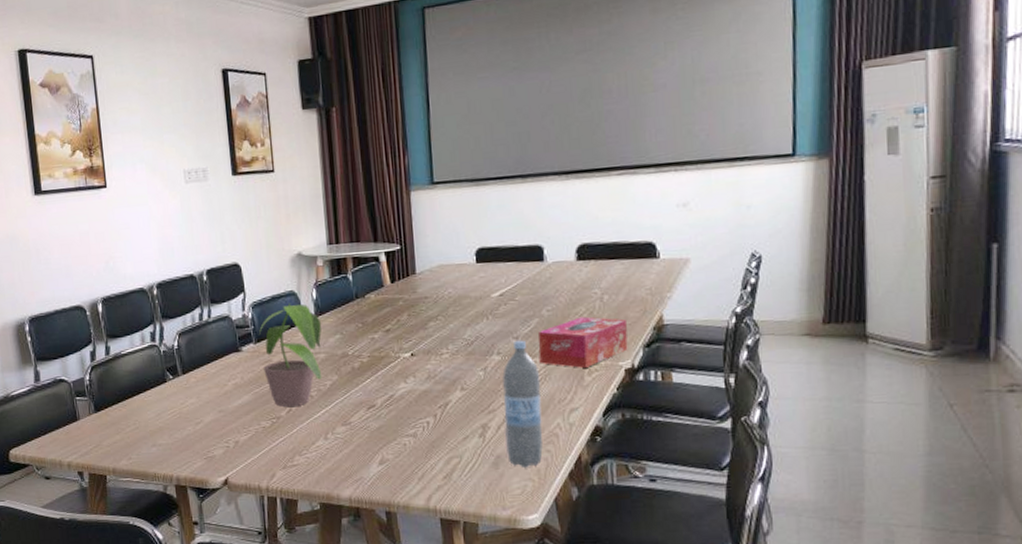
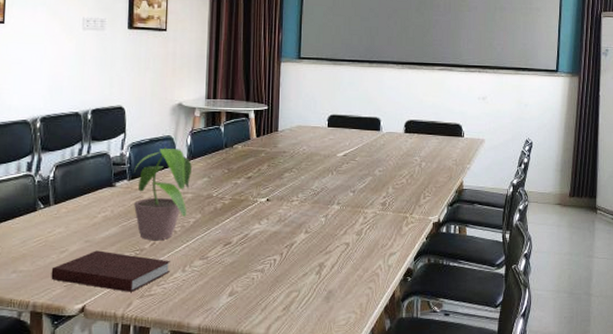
notebook: none [189,420,311,463] -> present [51,250,170,292]
water bottle: present [502,340,543,468] -> none [337,193,369,303]
tissue box: present [538,316,628,368] -> none [369,178,437,220]

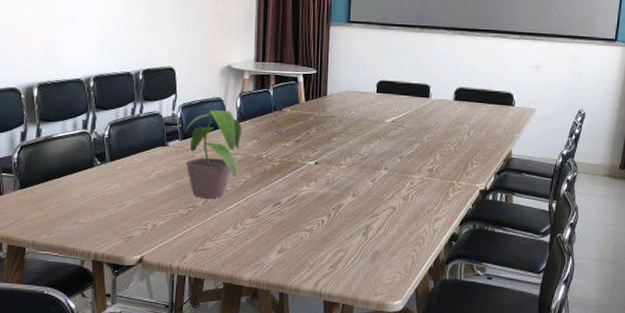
notebook: present [51,250,170,292] -> none [110,206,222,246]

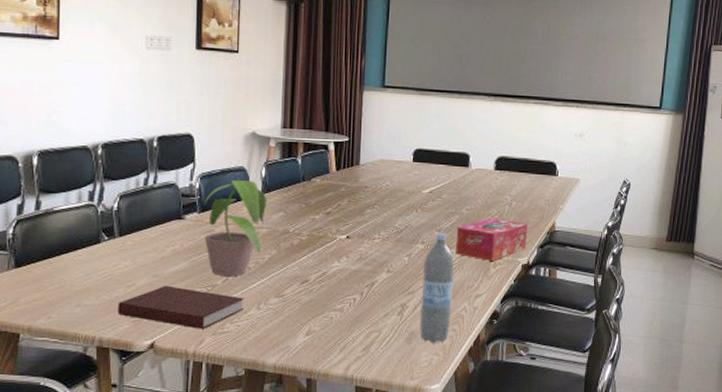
notebook: none [110,206,222,246] -> present [117,285,244,329]
water bottle: none [383,159,416,263] -> present [419,232,455,344]
tissue box: none [416,145,485,186] -> present [455,217,527,261]

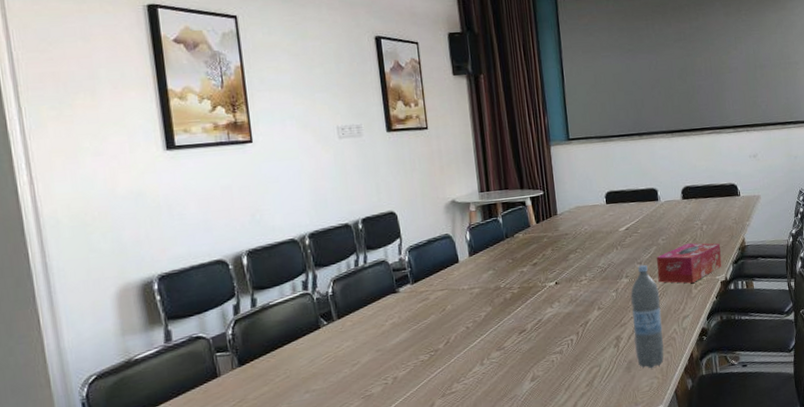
notebook: present [117,285,244,329] -> none [345,356,468,395]
potted plant: present [202,178,266,277] -> none [415,245,477,340]

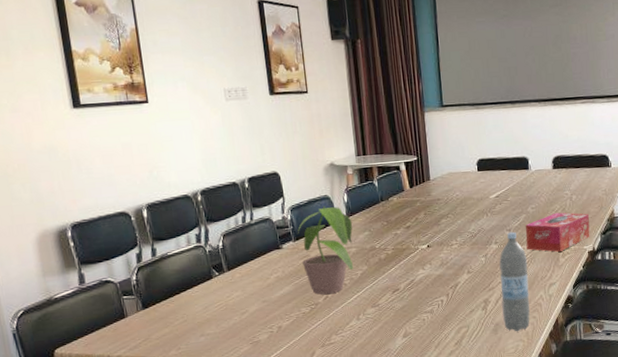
potted plant: none [415,245,477,340] -> present [297,206,354,295]

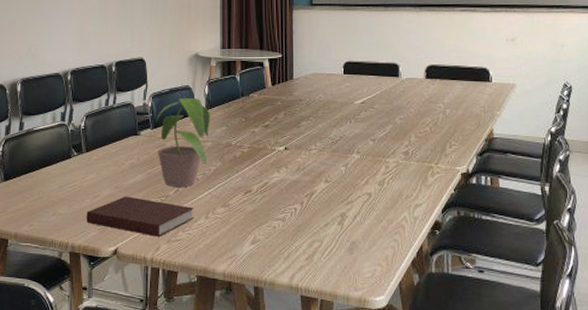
notebook: none [236,308,346,343] -> present [86,196,194,237]
water bottle: present [499,231,530,332] -> none [360,142,392,255]
tissue box: present [525,212,590,252] -> none [391,126,464,170]

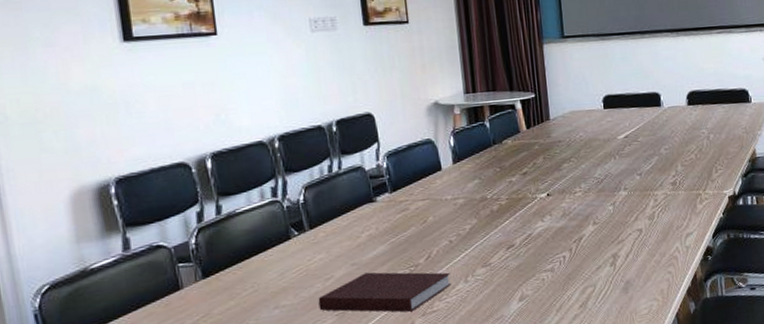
potted plant: present [154,96,210,188] -> none [394,151,462,254]

